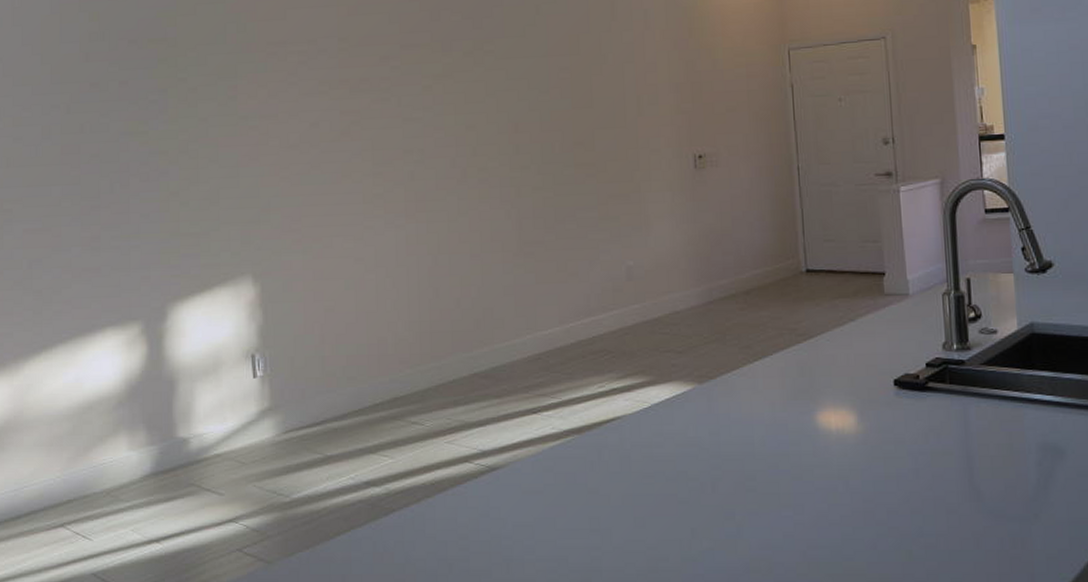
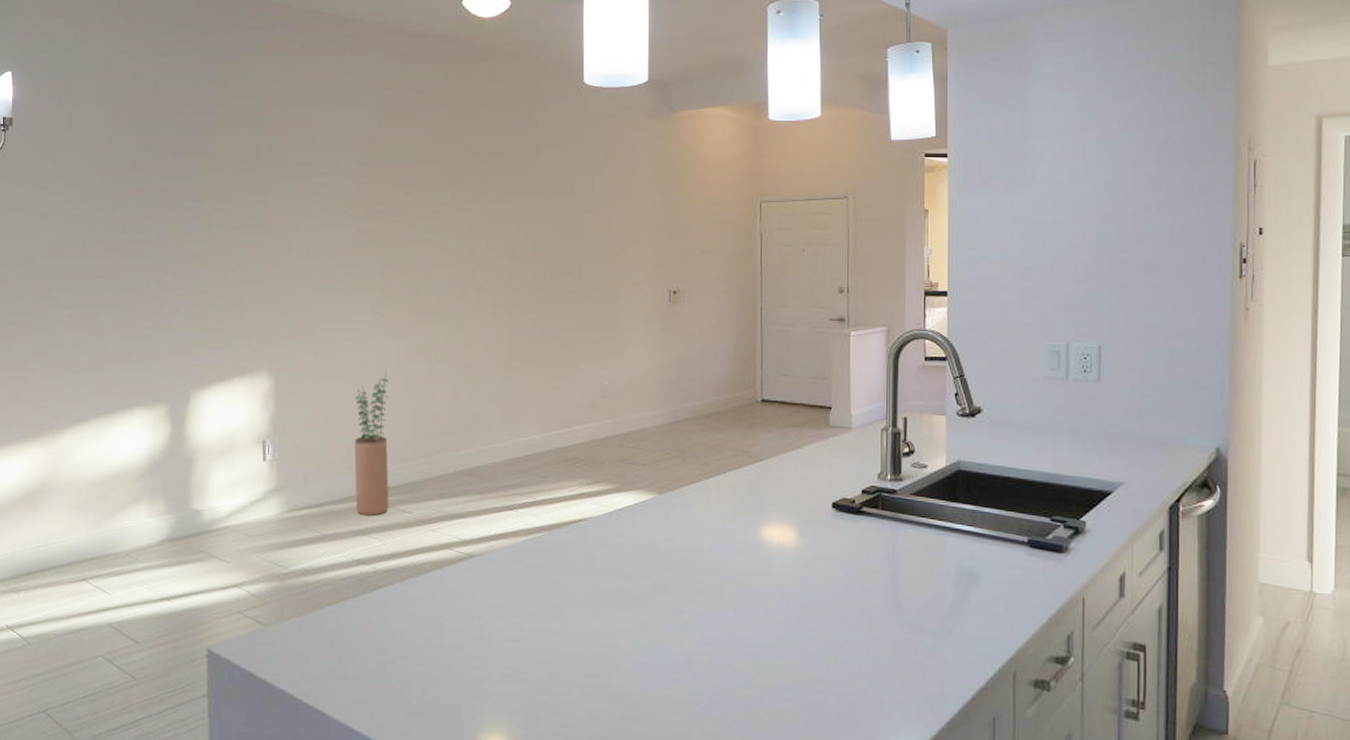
vase: none [351,268,398,431] -> present [354,371,389,516]

